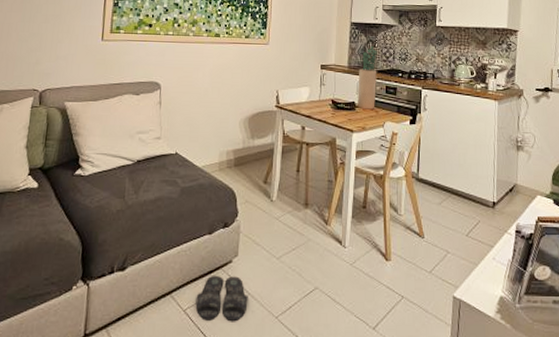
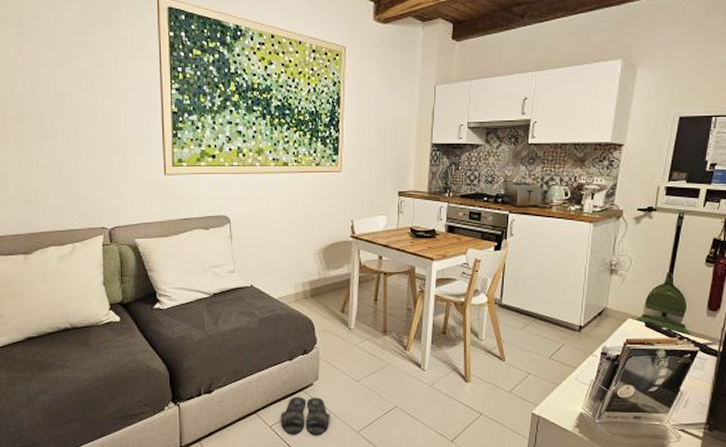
vase: present [358,44,377,110] -> none [438,167,461,237]
toaster: none [416,59,450,85] -> present [503,181,541,209]

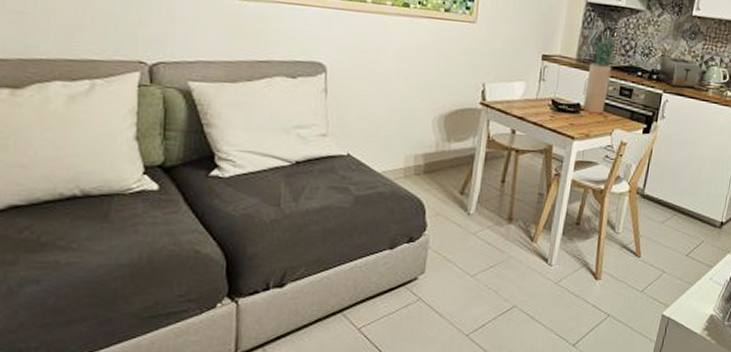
slippers: present [280,396,330,436] -> none [372,292,435,340]
vase: none [438,167,461,237] -> present [583,33,615,114]

